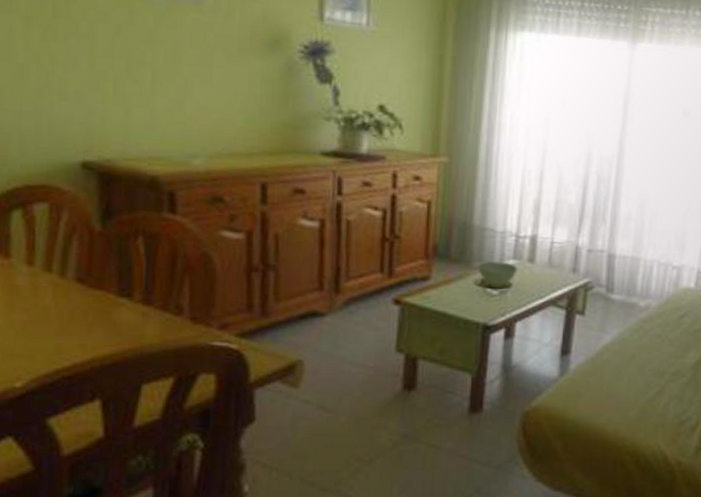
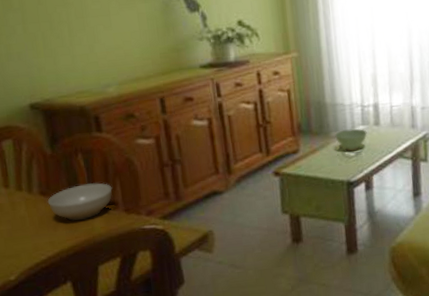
bowl: none [85,277,178,322] -> present [47,183,113,221]

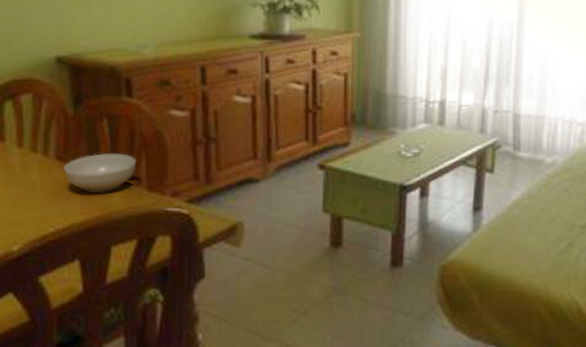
bowl: present [335,128,367,151] -> none [392,126,429,151]

